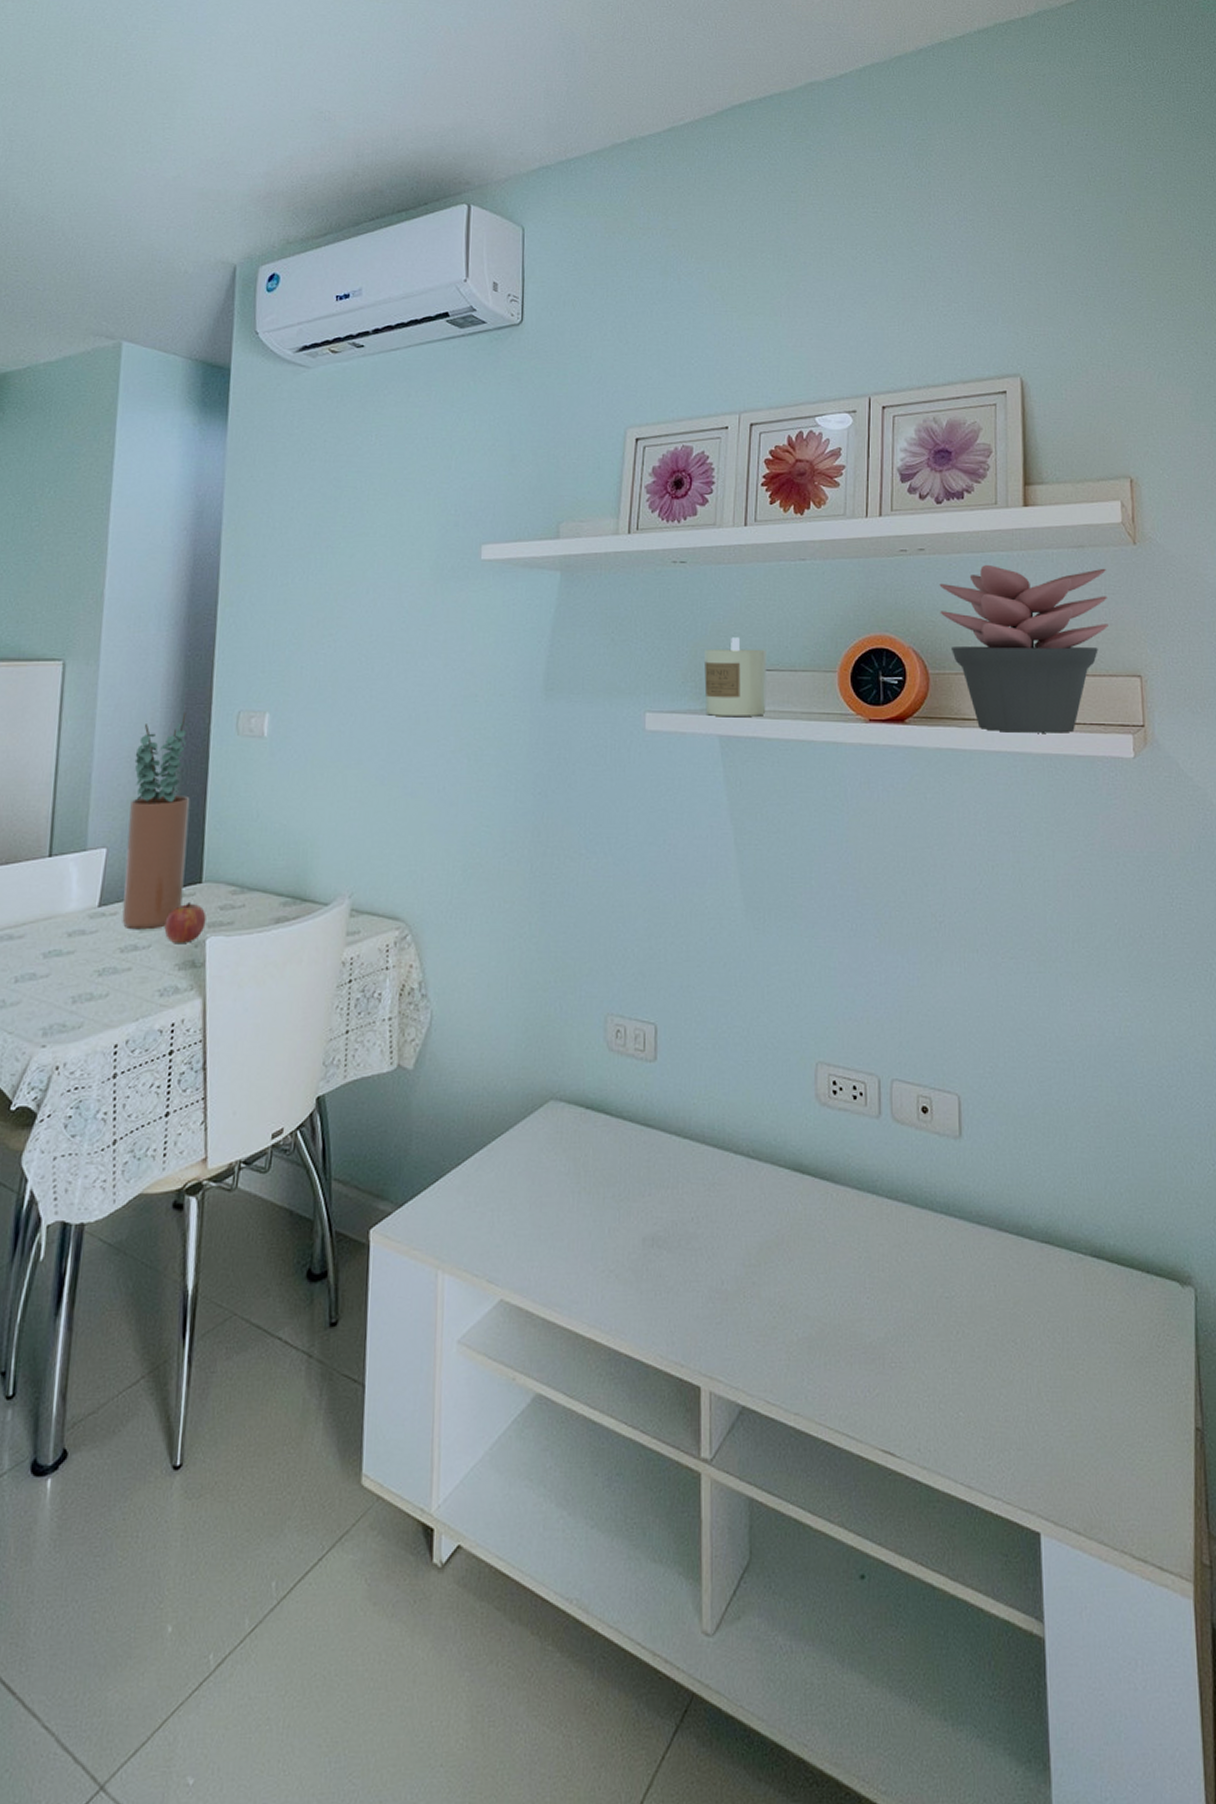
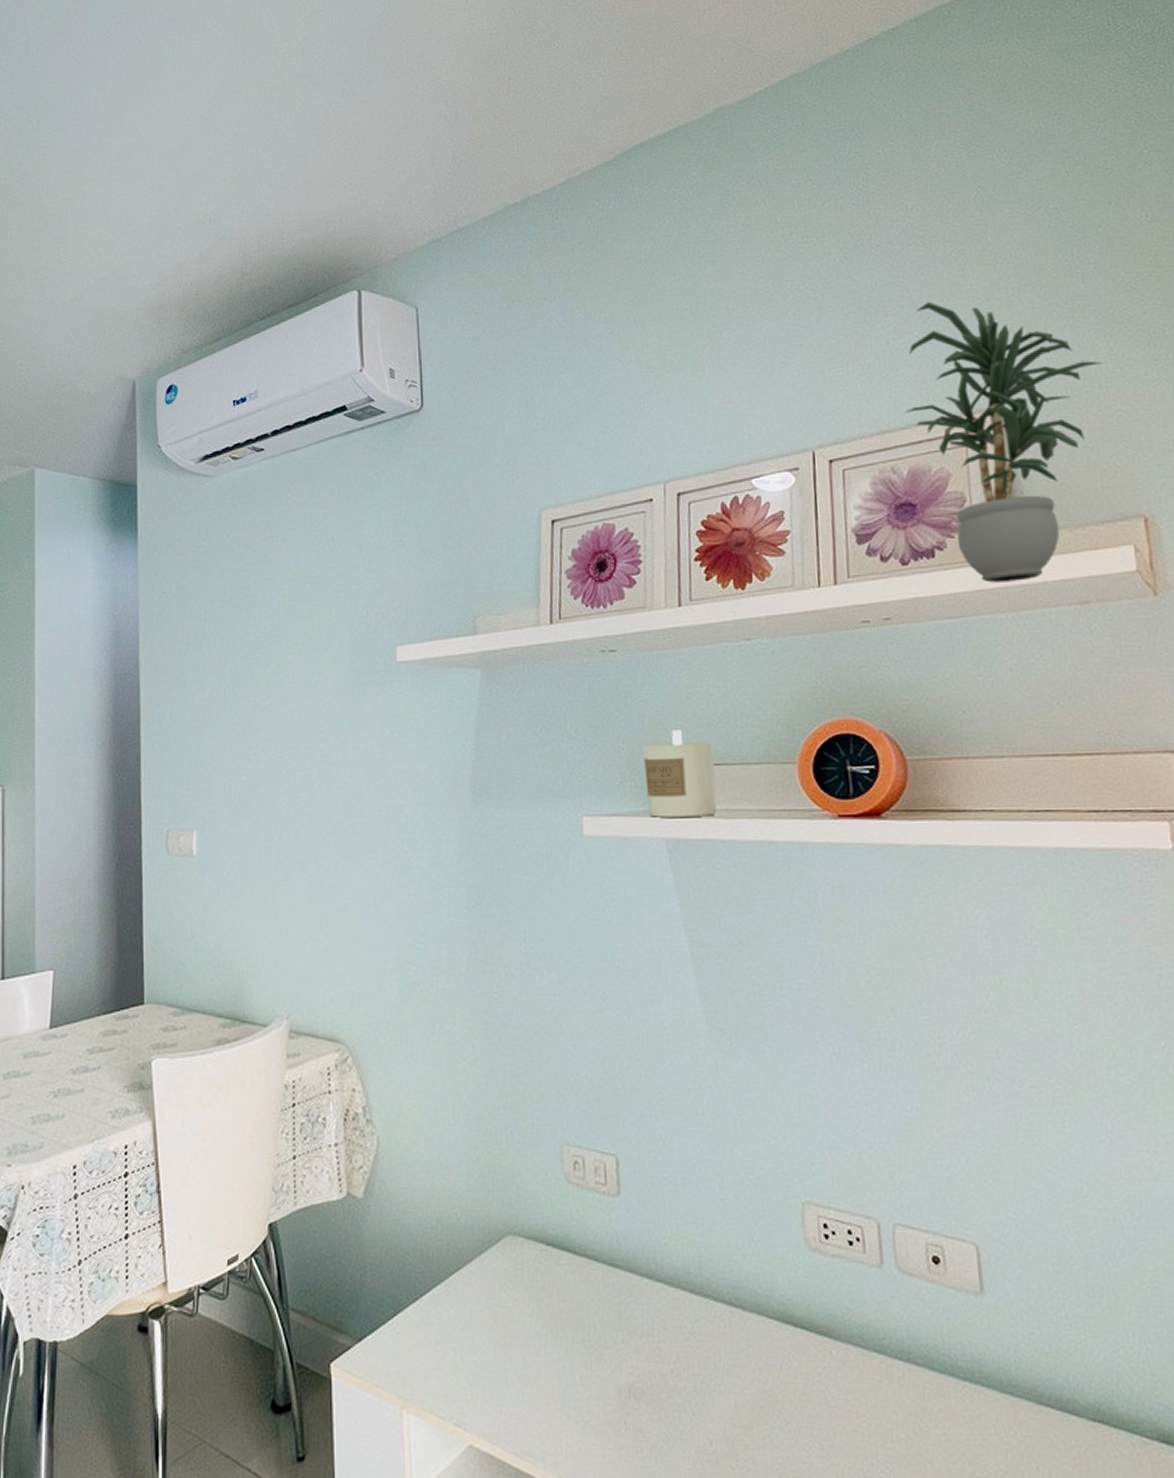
vase: present [122,712,191,930] -> none [71,833,128,1052]
fruit: present [164,903,206,943] -> none [112,1024,150,1065]
succulent plant: present [939,565,1108,733] -> none [912,626,1128,824]
potted plant: none [947,277,1107,525] -> present [904,301,1103,583]

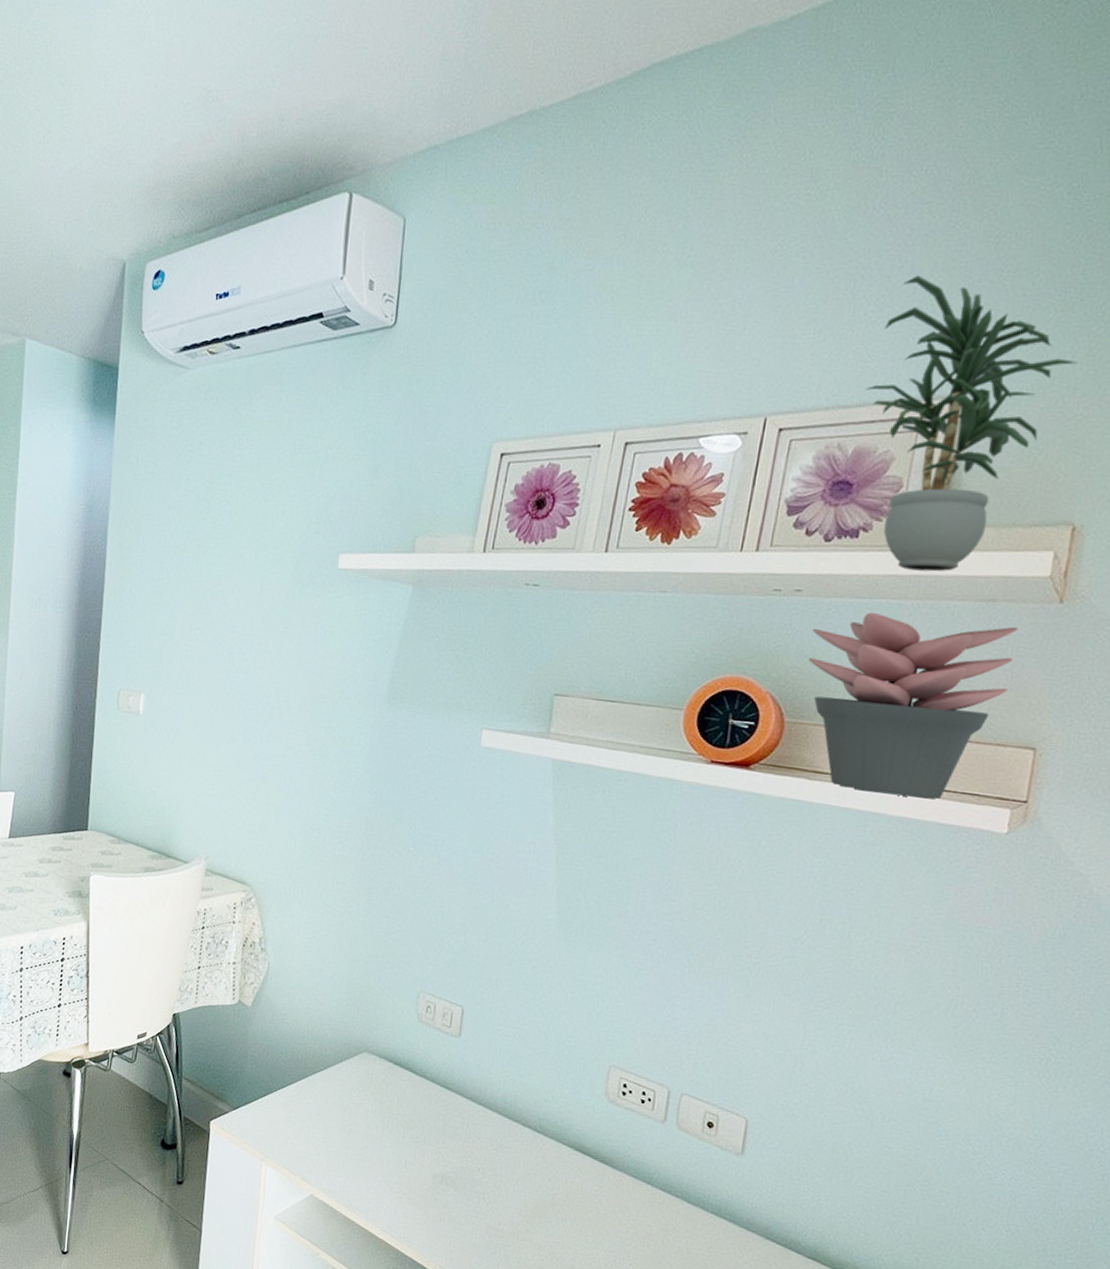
candle: present [643,730,717,817] -> none [542,665,612,745]
succulent plant: none [912,626,1128,824] -> present [808,613,1018,799]

